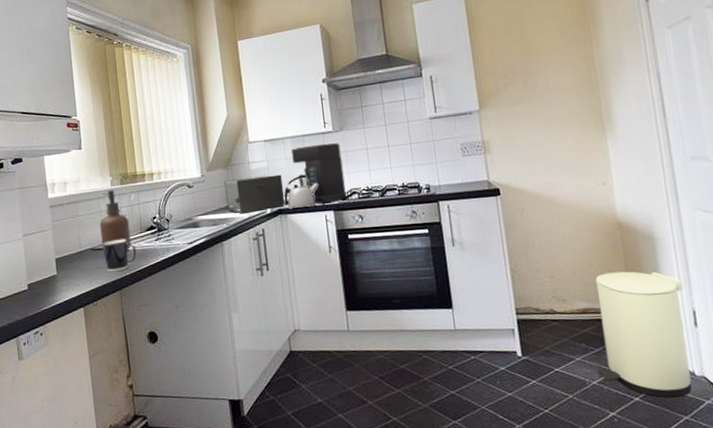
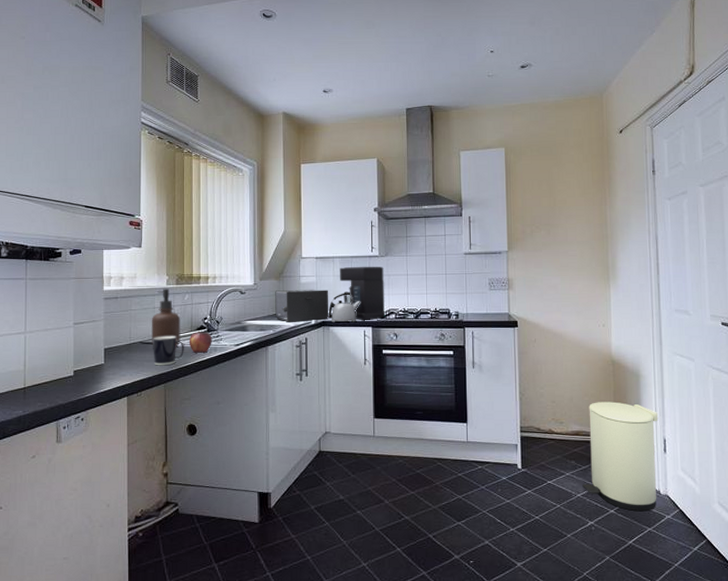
fruit: none [140,231,164,256] -> present [189,330,212,353]

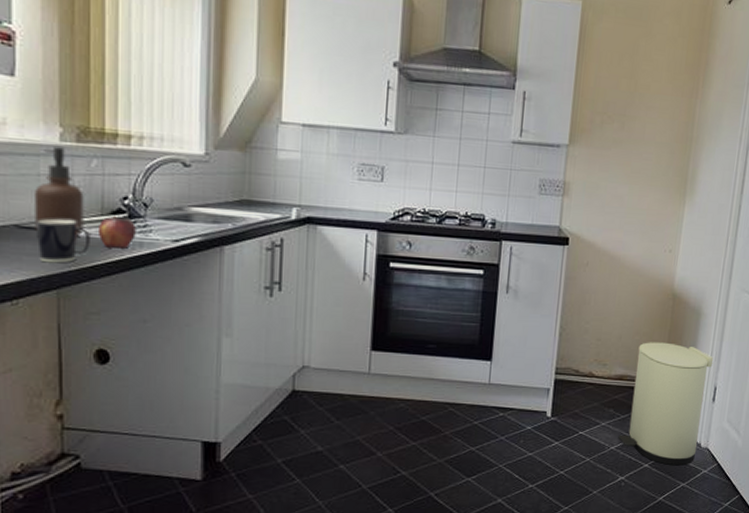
toaster: present [275,289,328,322] -> none [236,166,318,216]
kettle: present [328,292,361,323] -> none [316,178,365,222]
coffee maker: present [340,266,385,320] -> none [336,143,401,221]

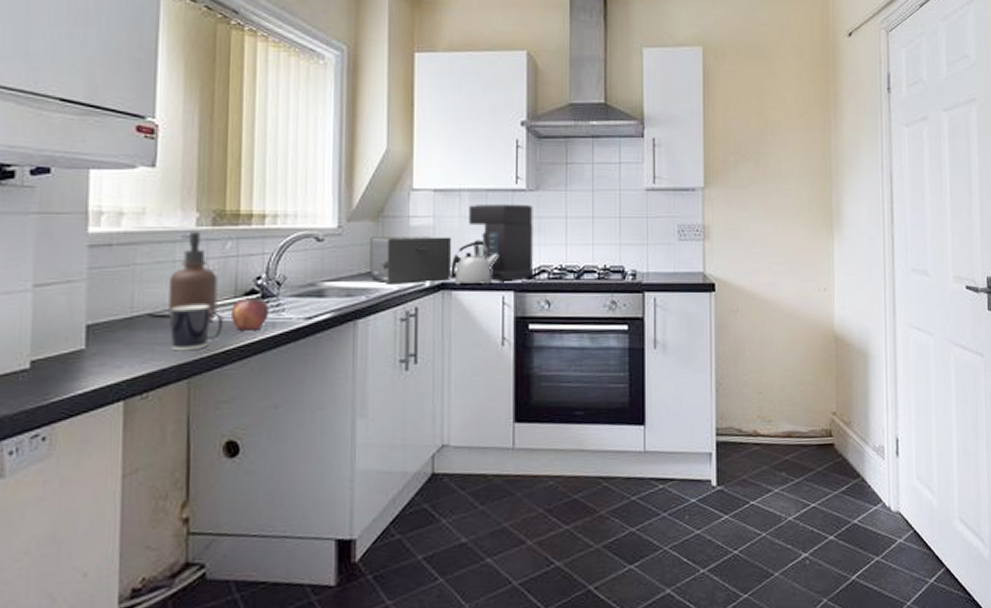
toaster: none [236,166,318,216] -> present [370,235,451,284]
kettle: none [316,178,365,222] -> present [450,240,499,285]
coffee maker: none [336,143,401,221] -> present [469,203,533,281]
pedal bin: present [618,342,713,466] -> none [795,391,889,536]

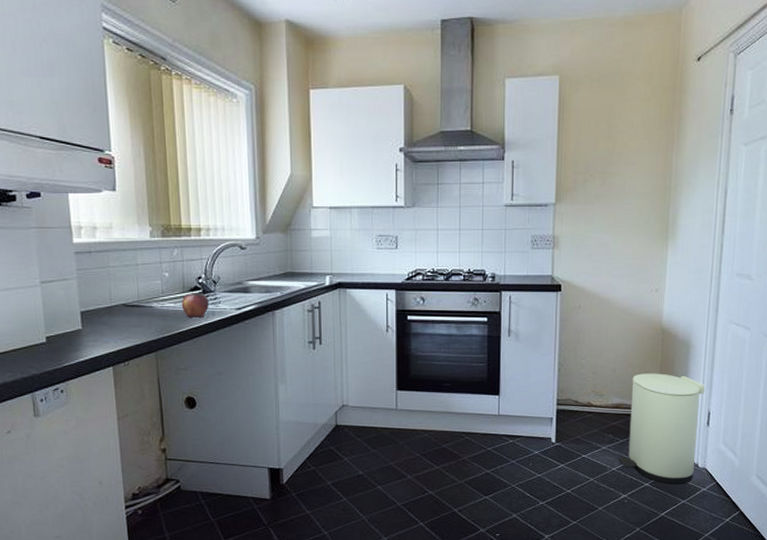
soap dispenser: present [168,232,218,321] -> none [135,242,172,310]
mug: present [169,304,223,351] -> none [137,297,177,332]
toaster: present [370,235,451,284] -> none [281,244,345,283]
kettle: present [450,240,499,285] -> none [345,248,383,284]
coffee maker: present [469,203,533,281] -> none [358,218,410,282]
pedal bin: none [795,391,889,536] -> present [618,373,704,485]

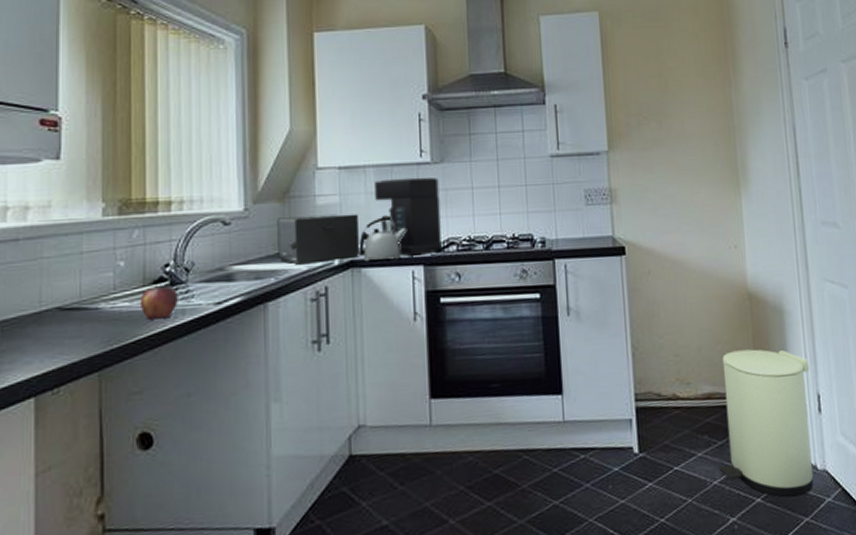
toaster: none [281,244,345,283] -> present [277,213,359,265]
kettle: none [345,248,383,284] -> present [359,215,407,262]
coffee maker: none [358,218,410,282] -> present [375,177,442,256]

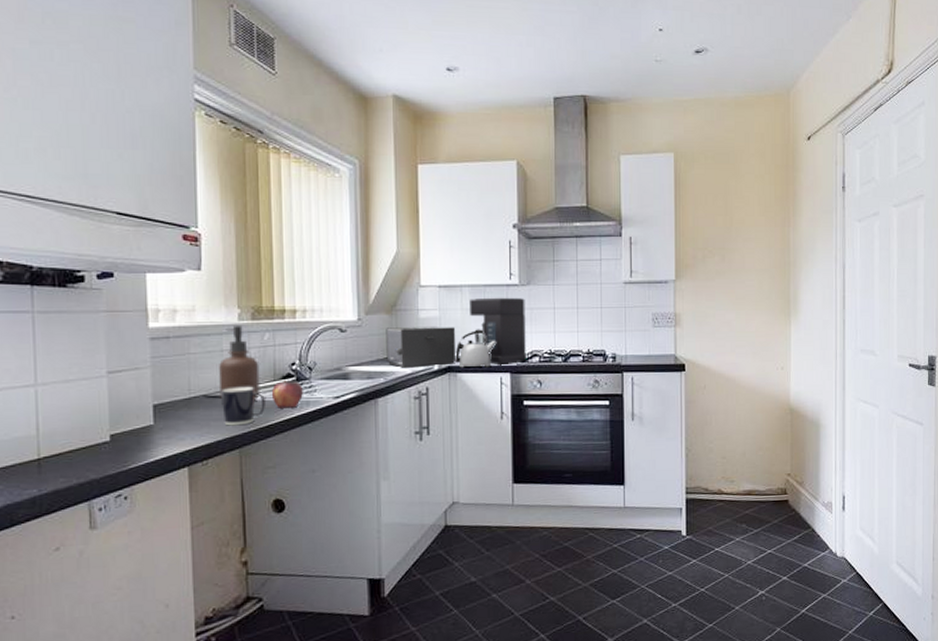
soap dispenser: none [77,222,126,313] -> present [219,325,260,401]
mug: none [77,294,132,344] -> present [220,386,265,426]
pedal bin: present [719,349,814,497] -> none [754,455,837,577]

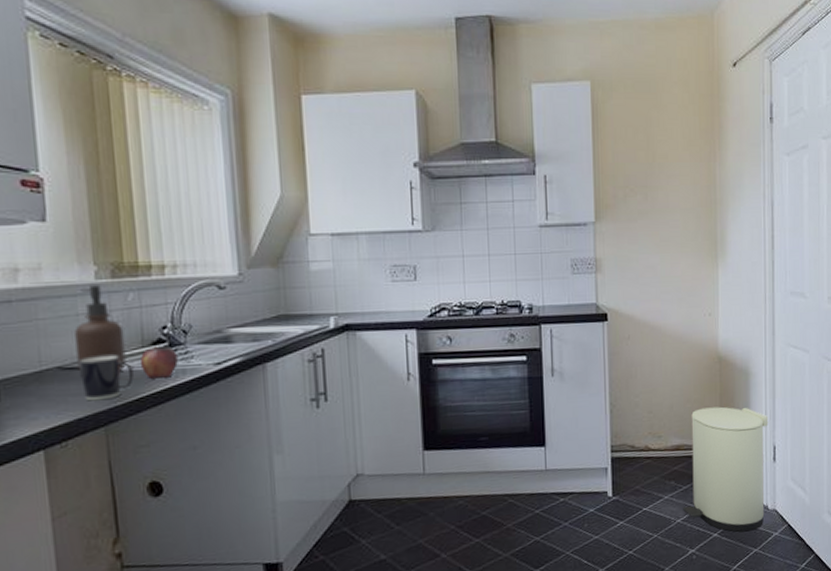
toaster: present [386,325,455,368] -> none [272,279,354,328]
kettle: present [455,329,497,368] -> none [353,281,400,326]
coffee maker: present [470,297,526,365] -> none [367,245,434,321]
pedal bin: none [754,455,837,577] -> present [683,406,767,532]

